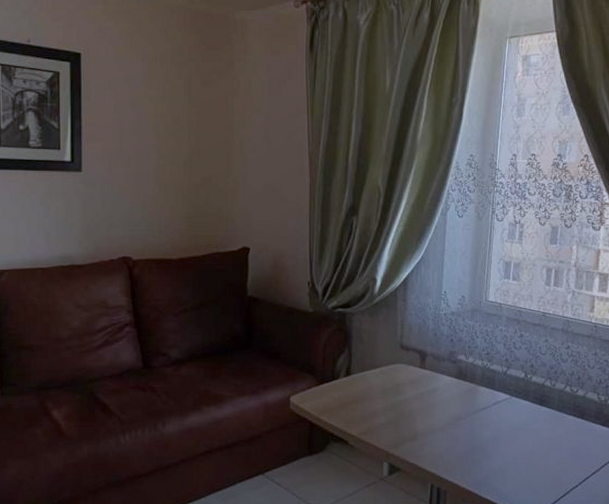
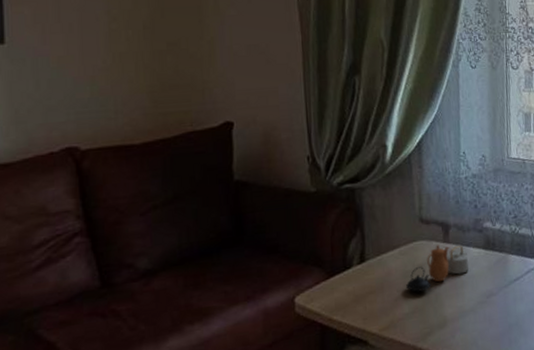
teapot: none [383,369,442,407] -> present [405,245,470,292]

